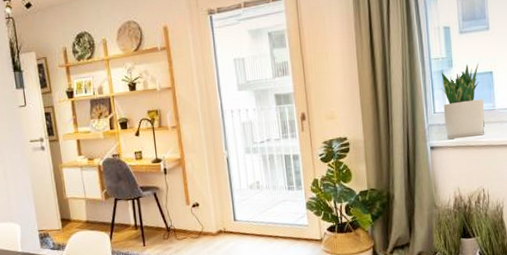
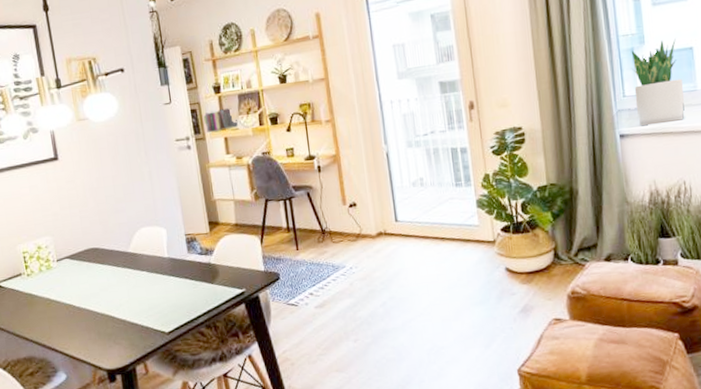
books: none [57,112,91,135] -> present [203,108,239,133]

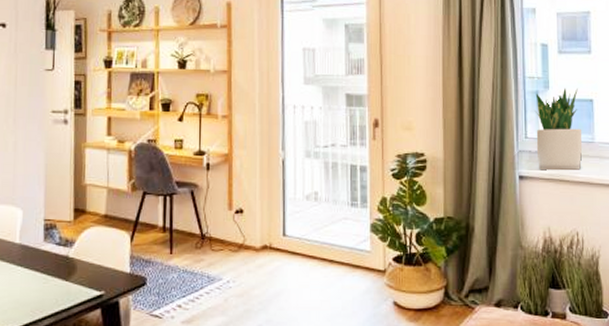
books: present [203,108,239,133] -> none [87,86,126,110]

